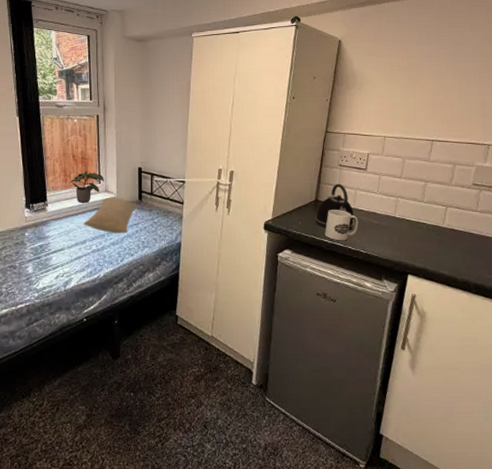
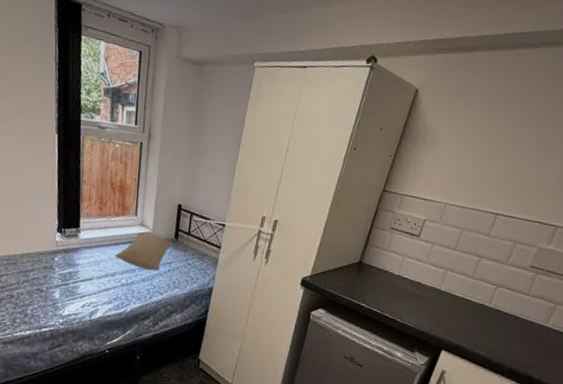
potted plant: present [69,171,104,203] -> none [104,201,141,235]
kettle: present [315,183,354,230] -> none [355,247,398,298]
mug: present [324,210,359,241] -> none [363,274,401,308]

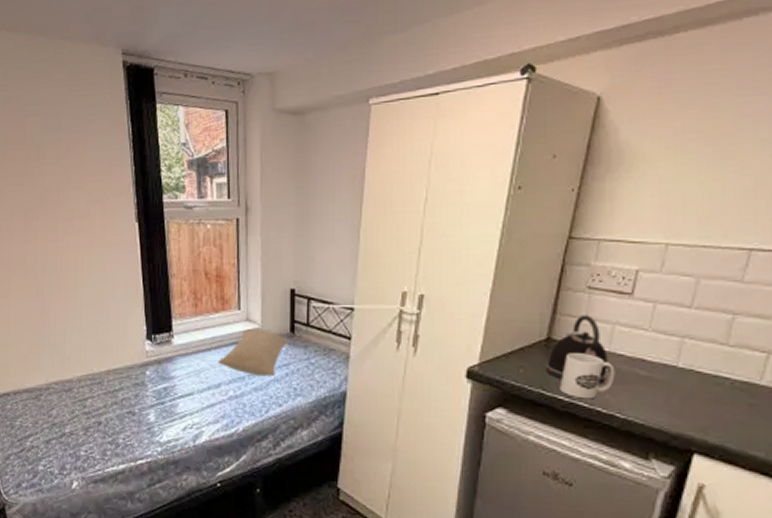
kettle: none [355,247,398,298] -> present [545,314,608,384]
mug: none [363,274,401,308] -> present [559,353,615,400]

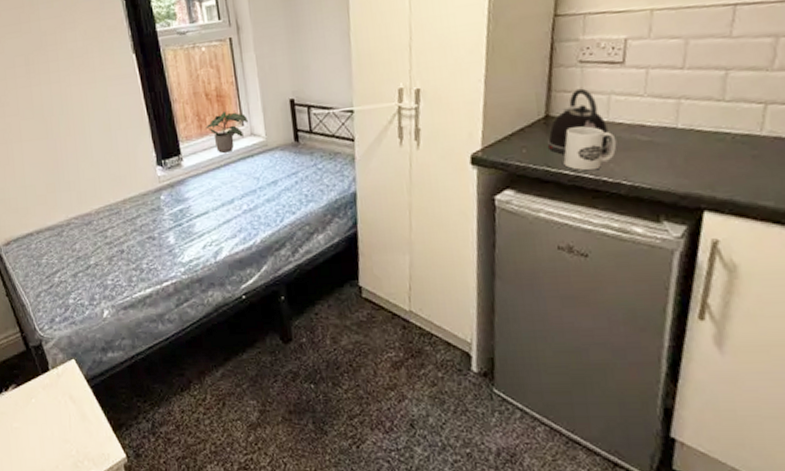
potted plant: none [200,293,245,335] -> present [204,111,248,153]
pillow: present [217,329,288,377] -> none [228,142,294,188]

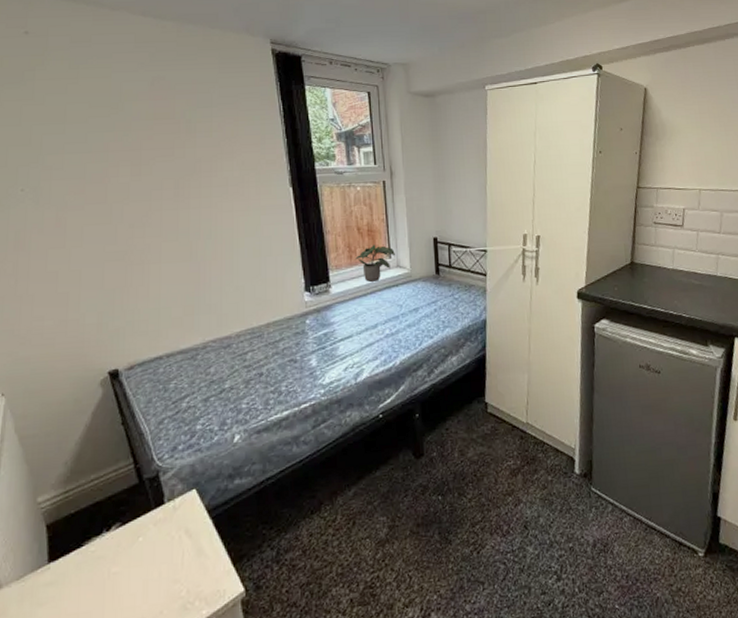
kettle: present [546,88,610,155] -> none [631,243,674,294]
mug: present [563,126,617,172] -> none [643,271,679,306]

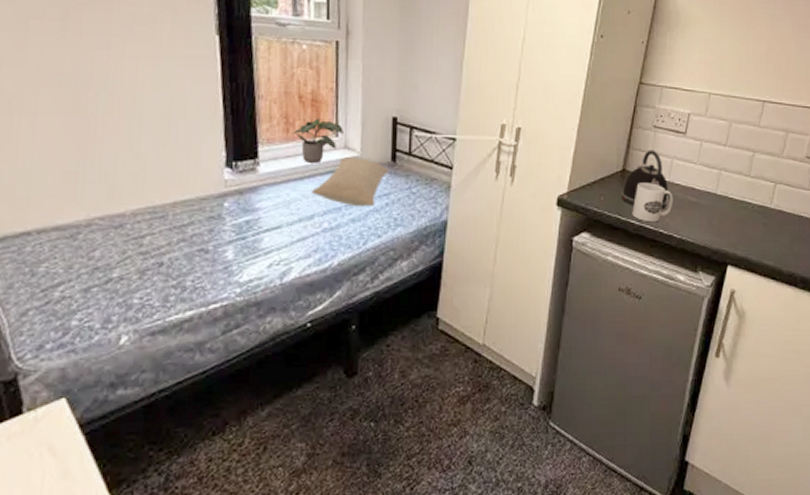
pillow: none [373,273,435,315] -> present [311,157,389,207]
kettle: none [631,243,674,294] -> present [621,149,668,210]
mug: none [643,271,679,306] -> present [632,183,673,223]

